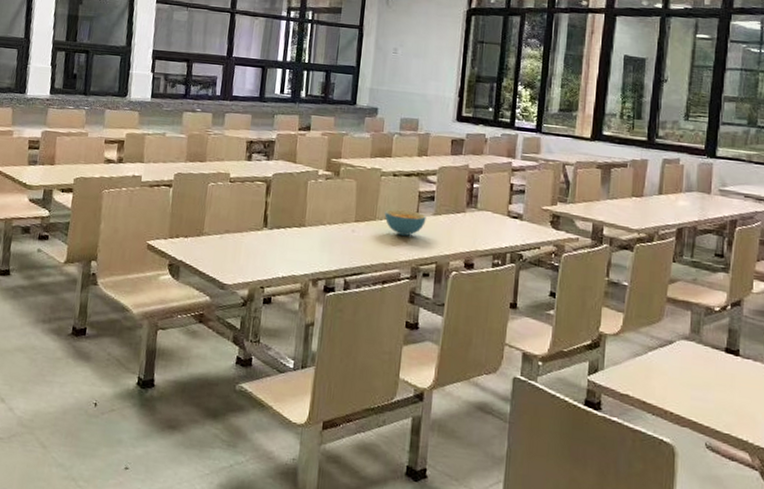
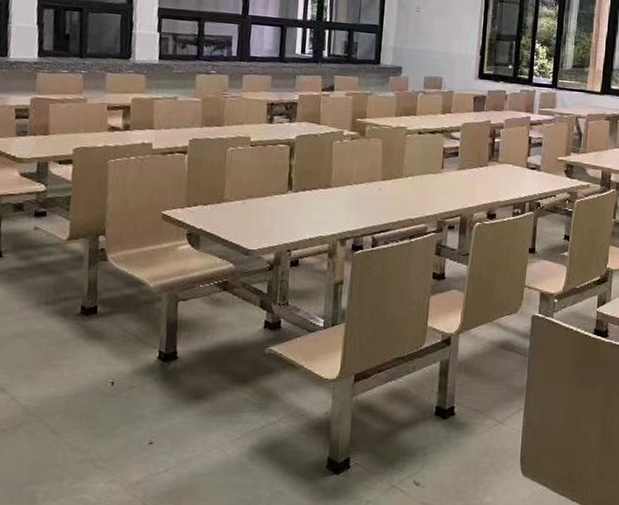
cereal bowl: present [384,209,426,236] -> none [410,166,451,191]

